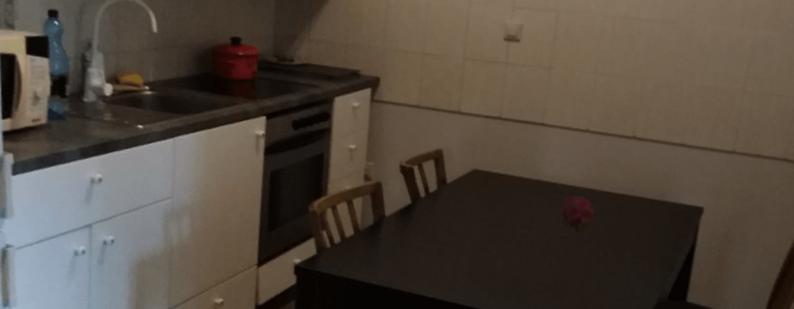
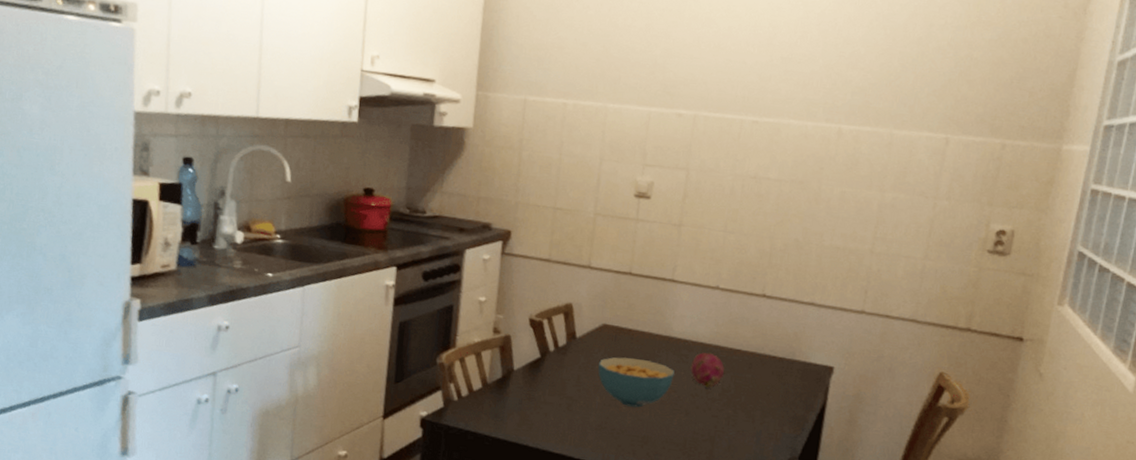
cereal bowl: none [468,201,545,251] -> present [598,357,675,408]

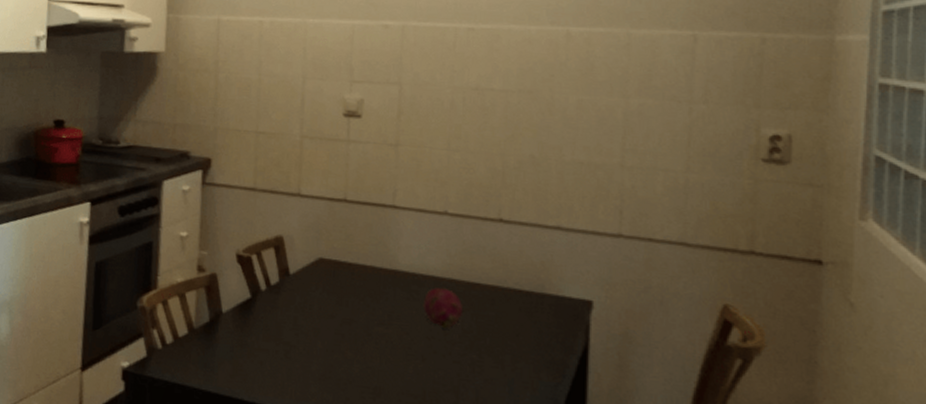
cereal bowl: present [598,357,675,408] -> none [316,295,405,354]

